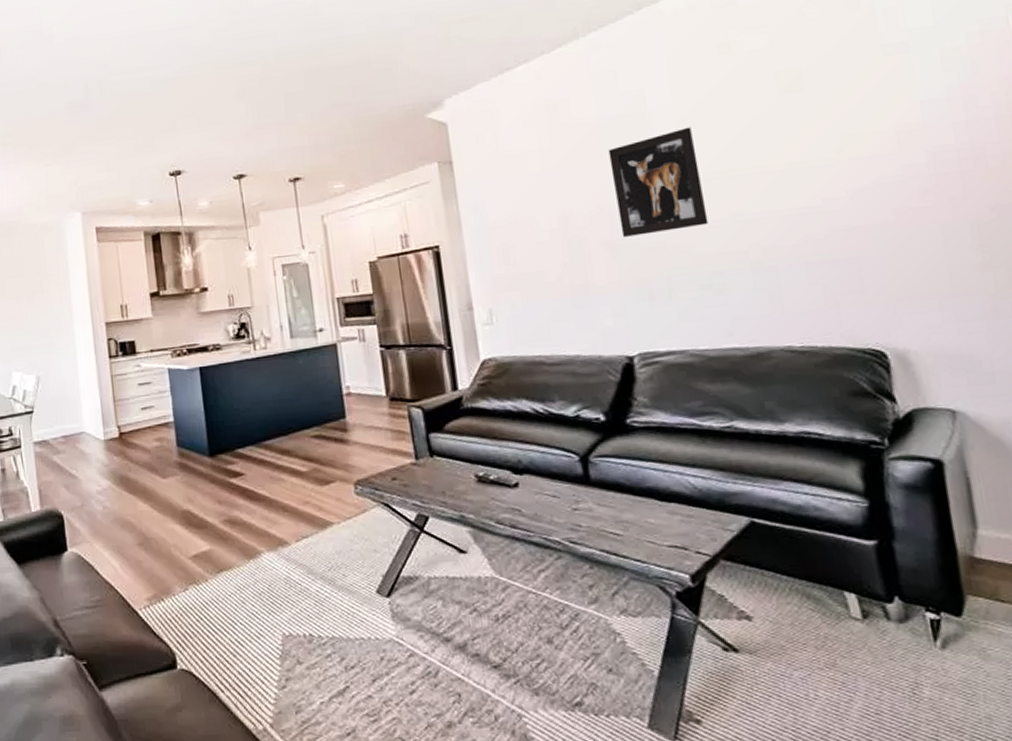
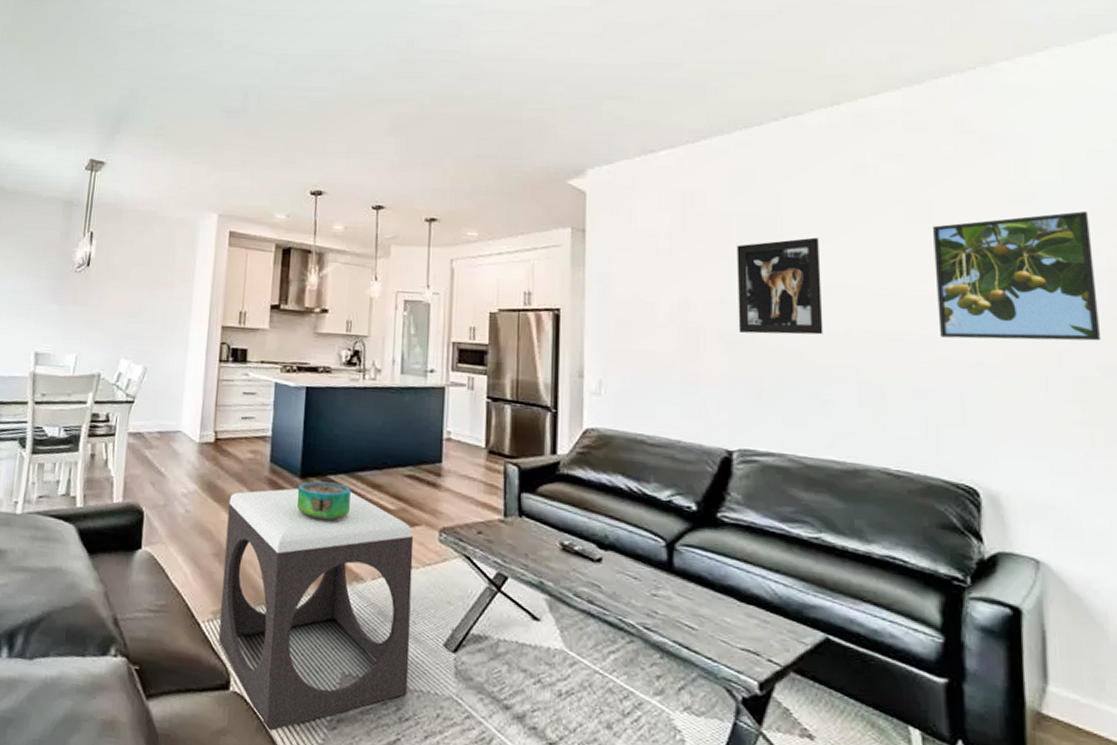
footstool: none [144,461,349,701] -> present [219,488,414,732]
decorative bowl: none [208,455,264,495] -> present [296,481,351,522]
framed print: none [807,50,994,206] -> present [933,211,1102,341]

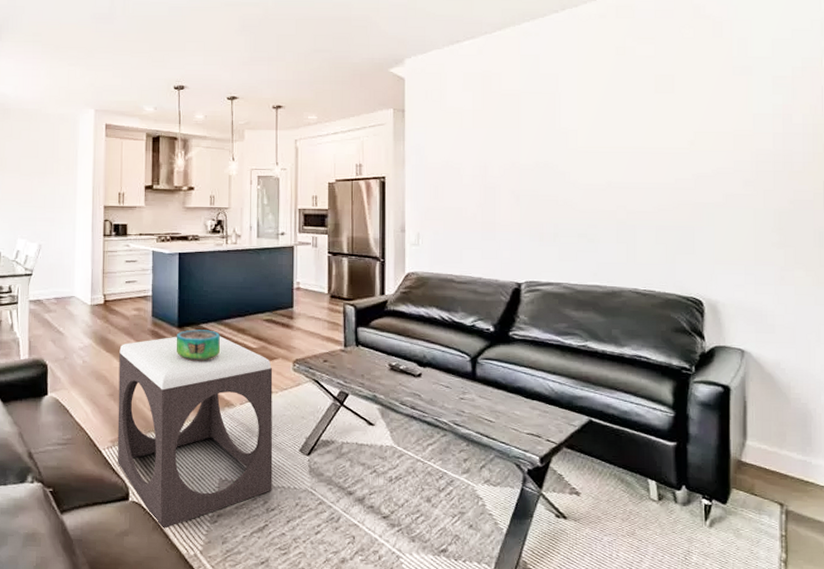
wall art: present [737,237,823,335] -> none [525,109,591,189]
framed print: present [933,211,1102,341] -> none [675,79,796,185]

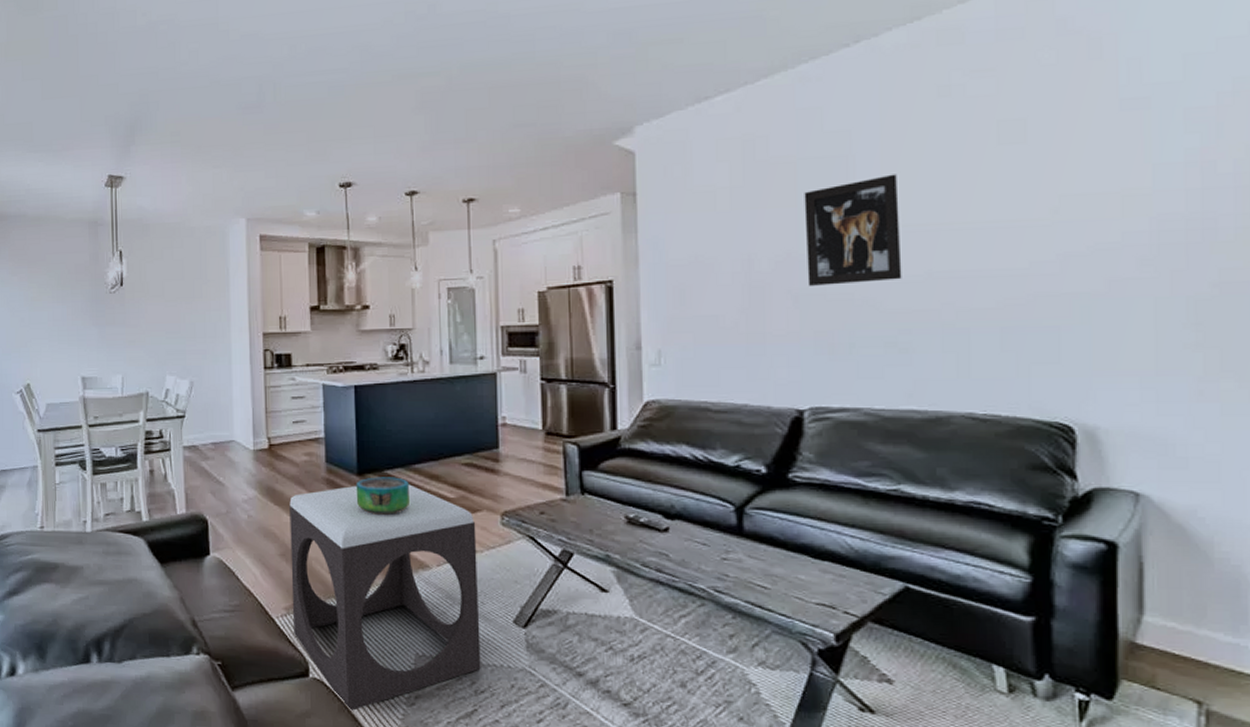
wall art: none [525,109,591,189] -> present [804,174,902,286]

